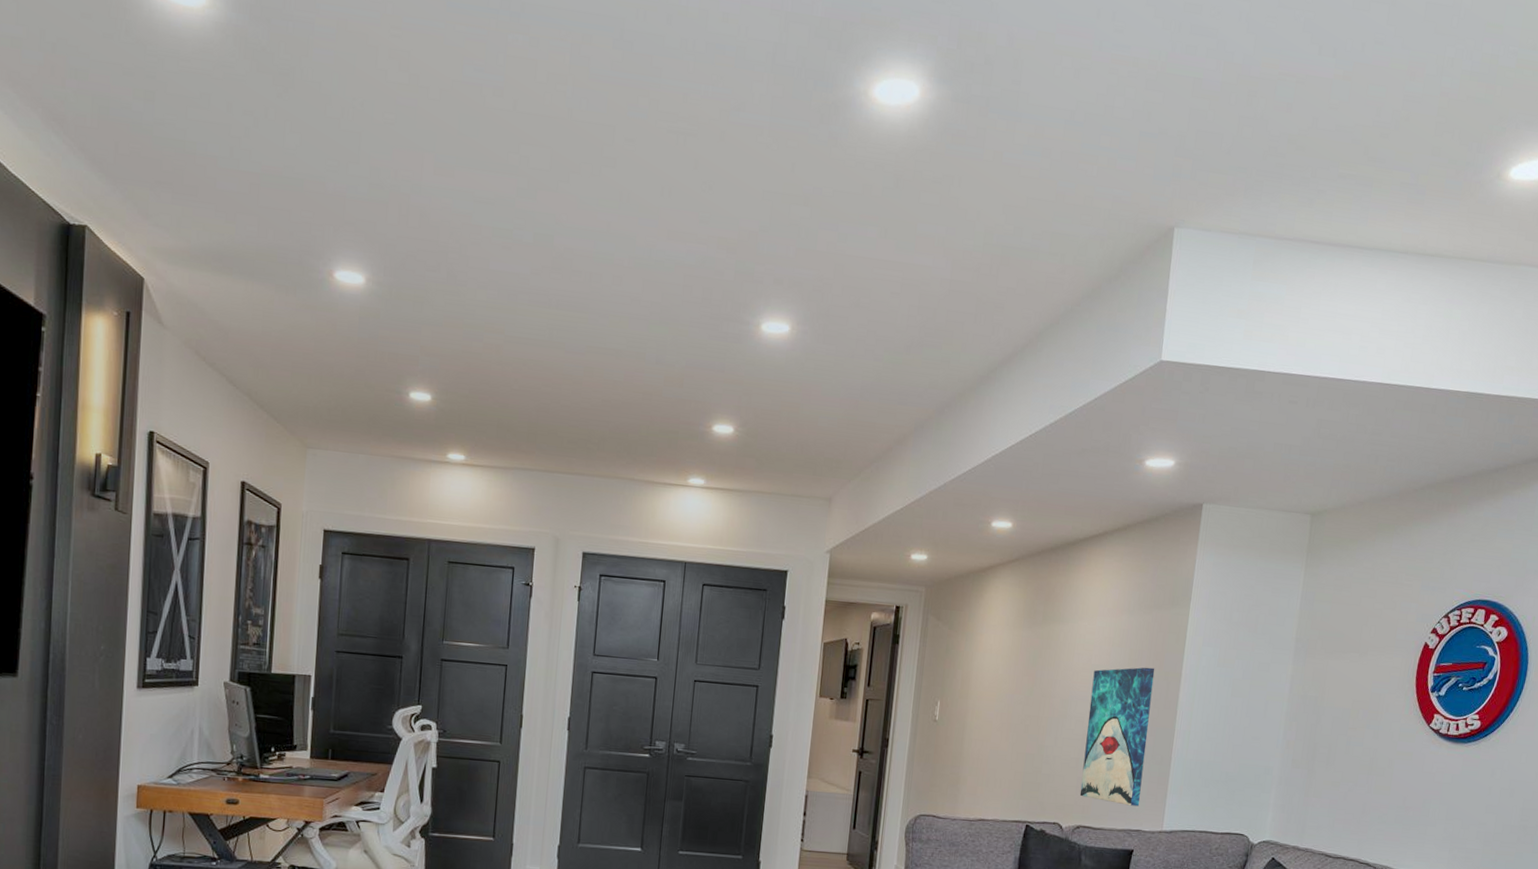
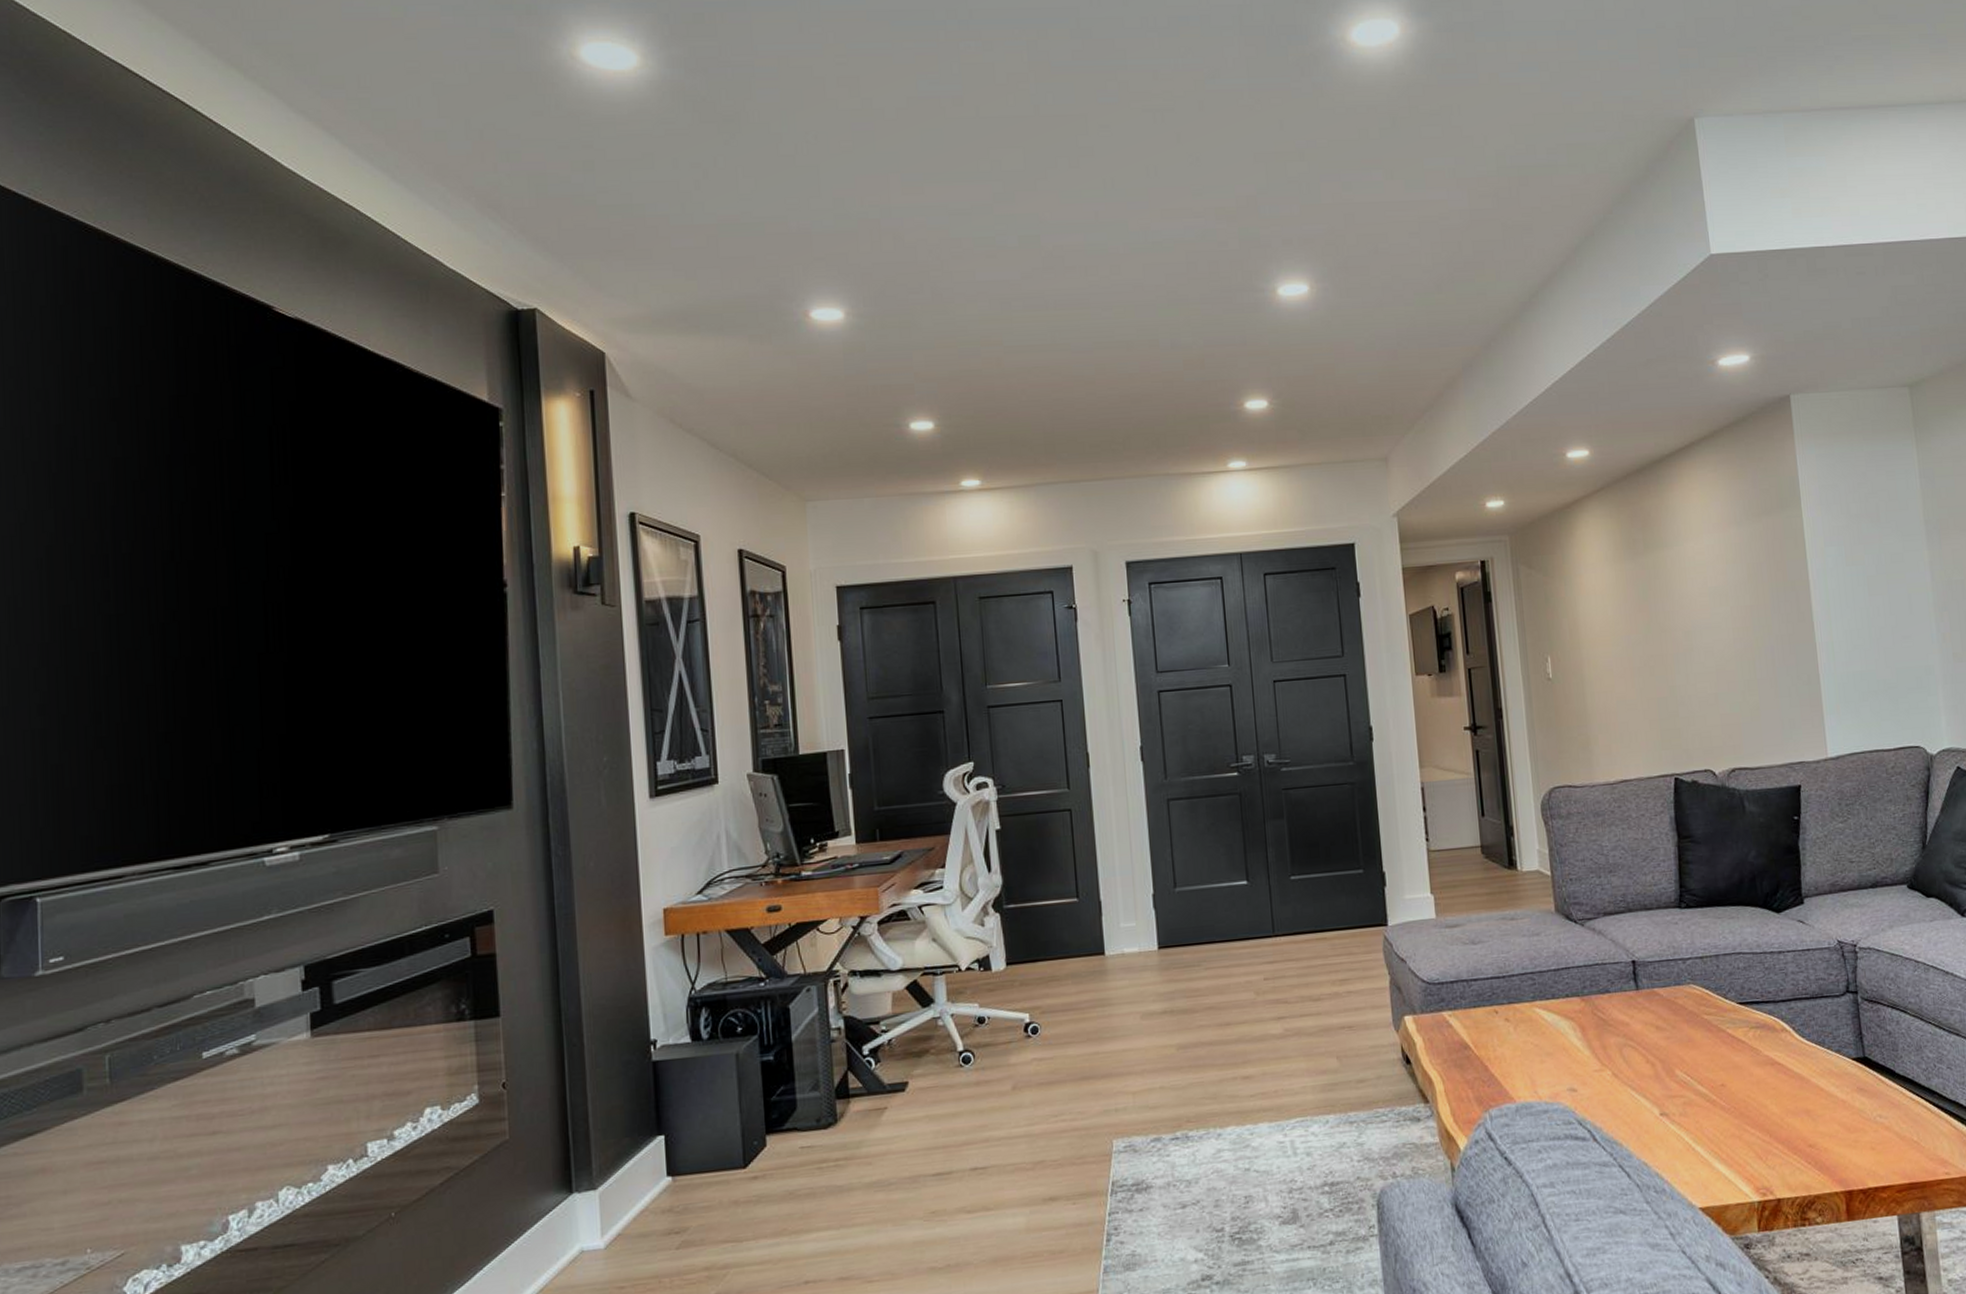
wall art: present [1079,667,1155,806] -> none [1712,579,1796,737]

